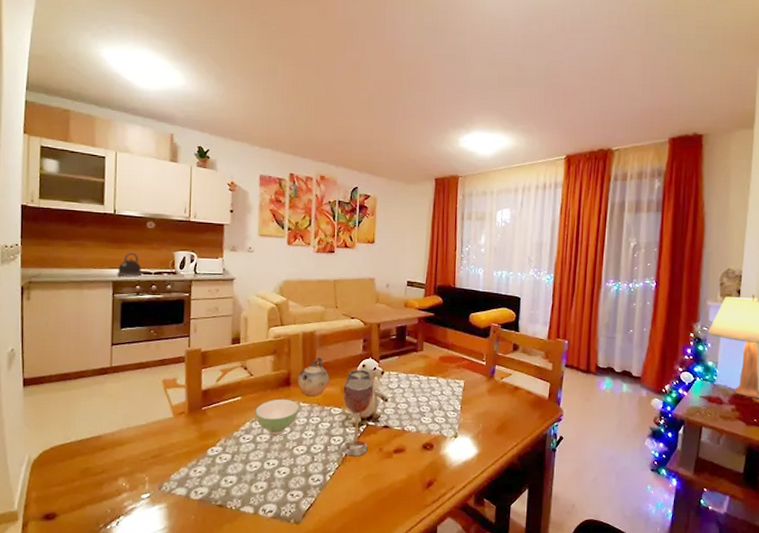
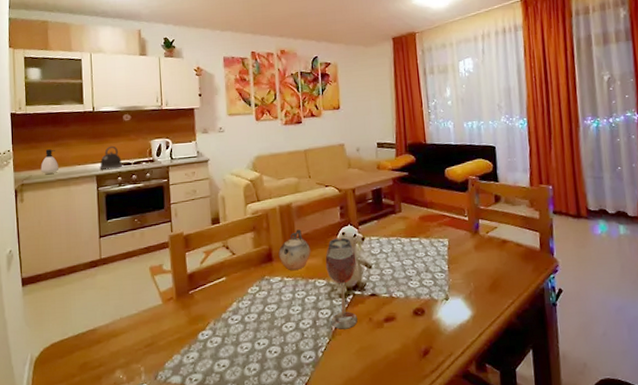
soap dispenser: none [51,248,71,274] -> present [40,149,58,174]
bowl: present [254,399,301,435] -> none [240,275,285,313]

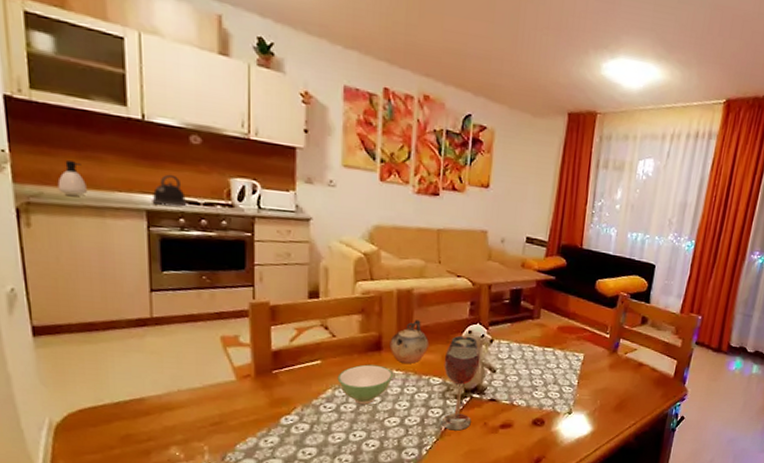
bowl: none [240,275,285,313] -> present [337,364,394,405]

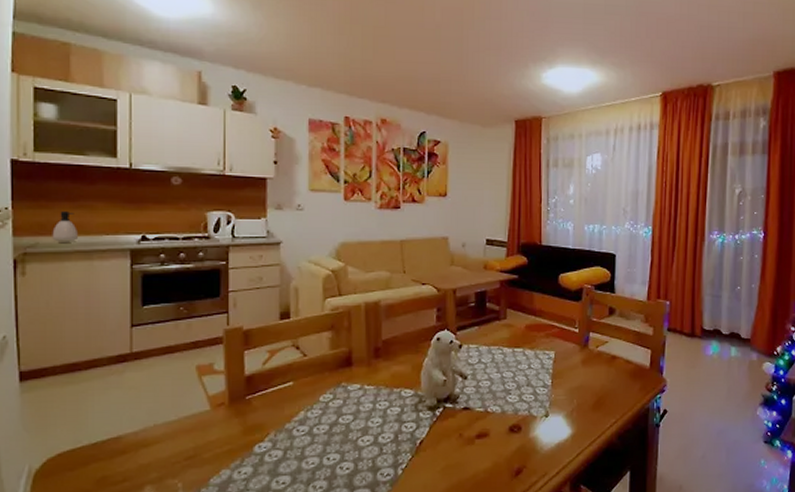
kettle: present [152,174,186,208] -> none [135,214,166,244]
bowl: present [337,364,394,405] -> none [309,381,365,425]
teapot: present [389,320,430,364] -> none [360,331,399,377]
wineglass: present [441,335,481,431] -> none [414,343,451,445]

